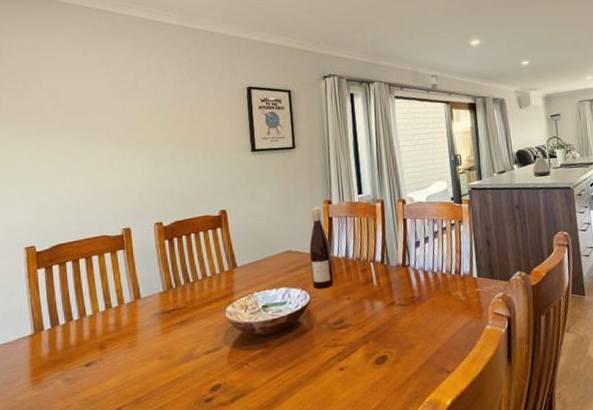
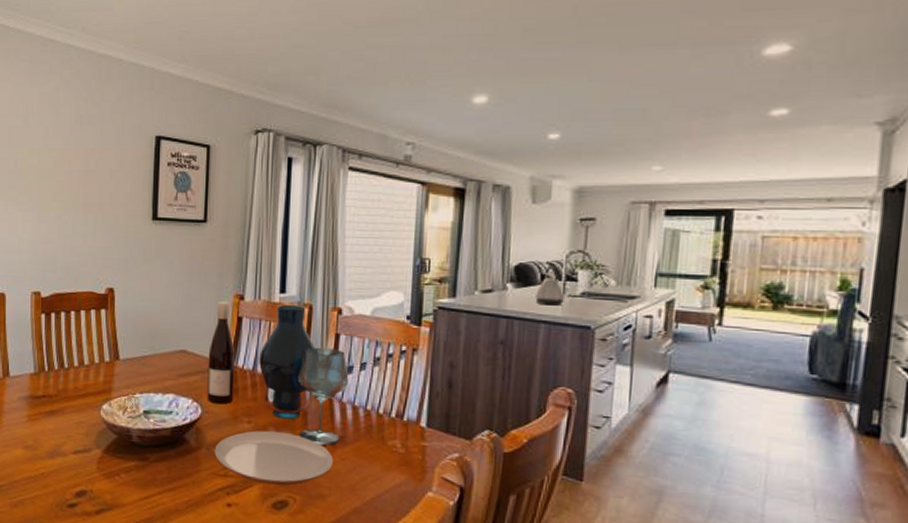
plate: none [324,301,416,346] -> present [214,430,333,485]
vase: none [348,202,393,291] -> present [258,305,315,420]
wine glass: none [380,230,418,306] -> present [297,348,349,445]

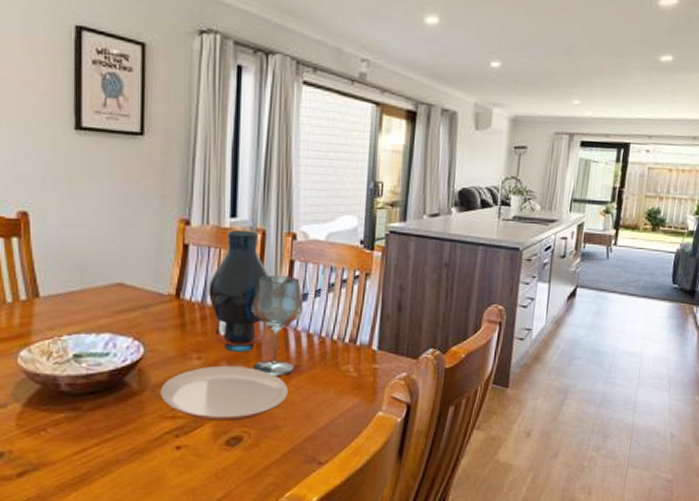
bottle: present [207,301,236,405] -> none [150,226,182,341]
kettle: present [535,265,565,306] -> none [475,190,499,229]

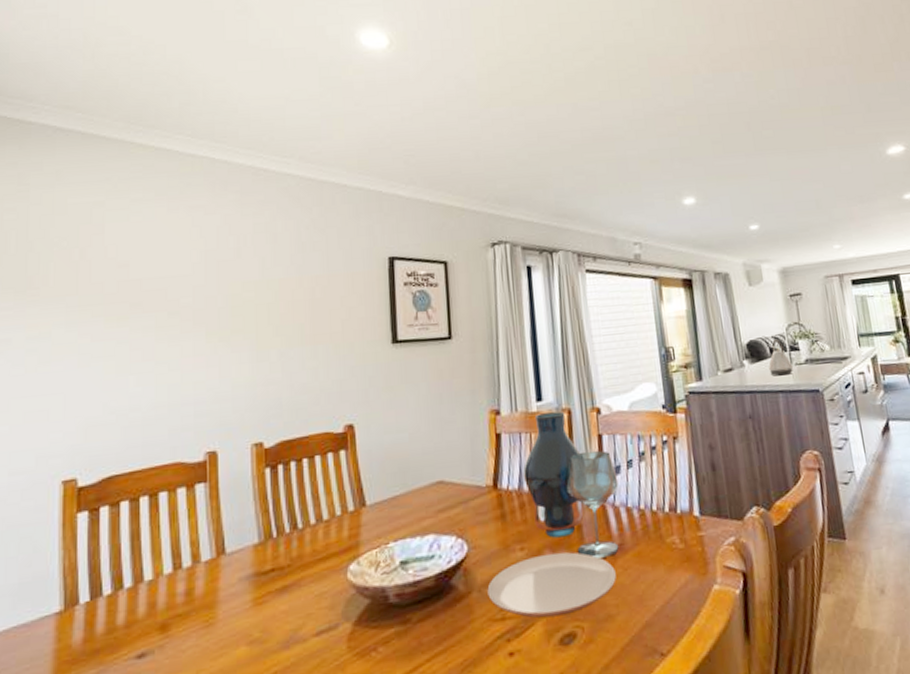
kettle: none [475,190,499,229] -> present [768,338,793,376]

